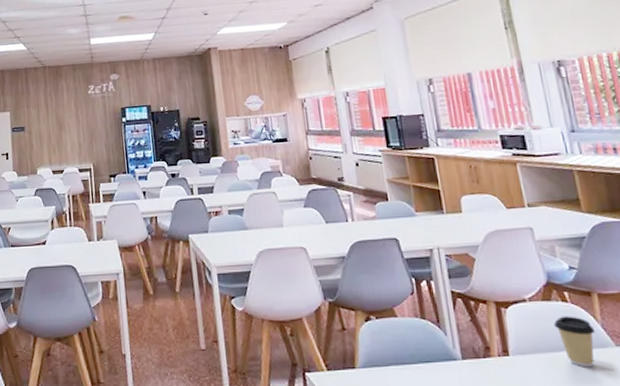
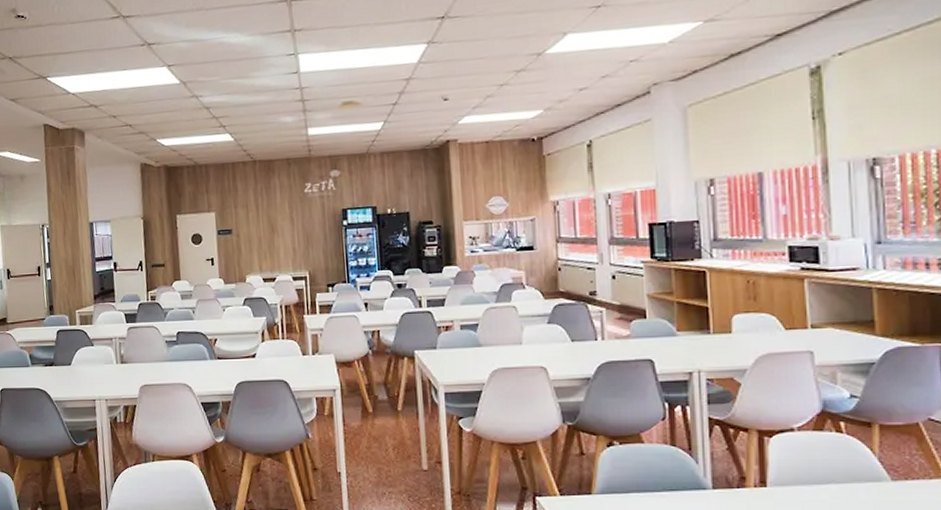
coffee cup: present [554,316,596,368] -> none [824,447,871,502]

